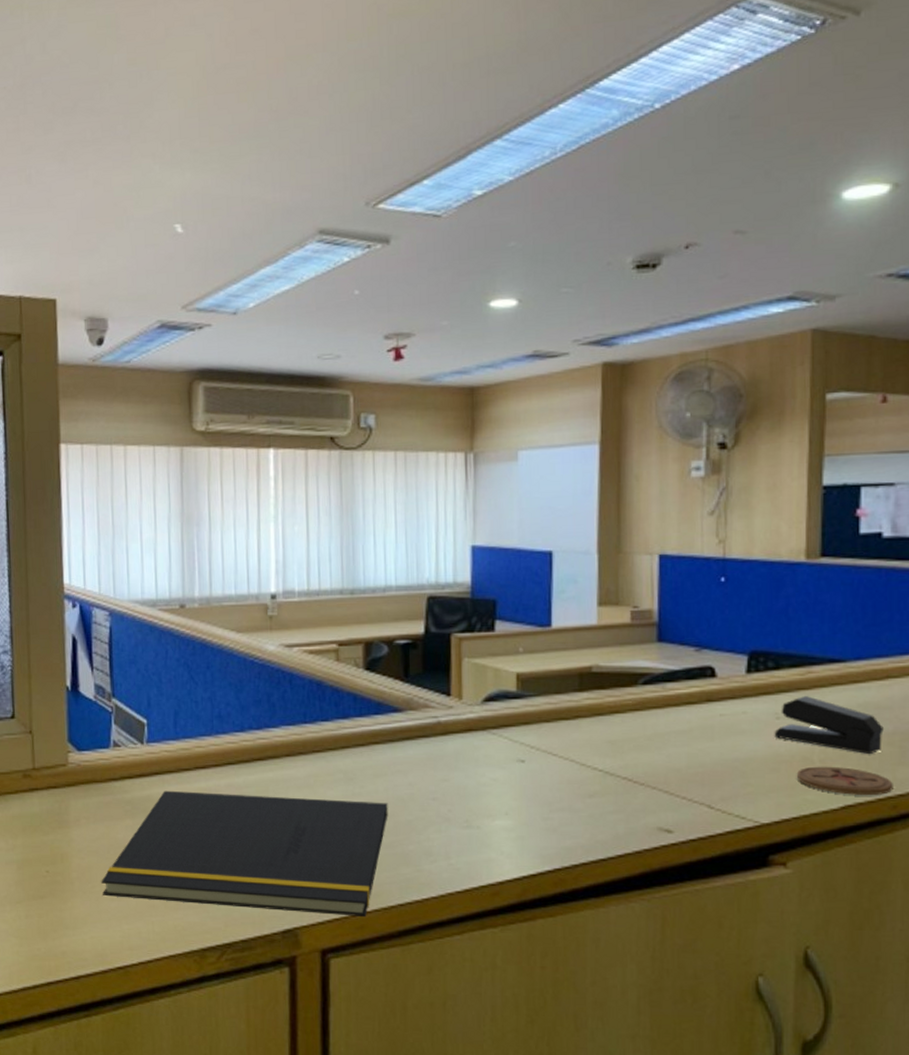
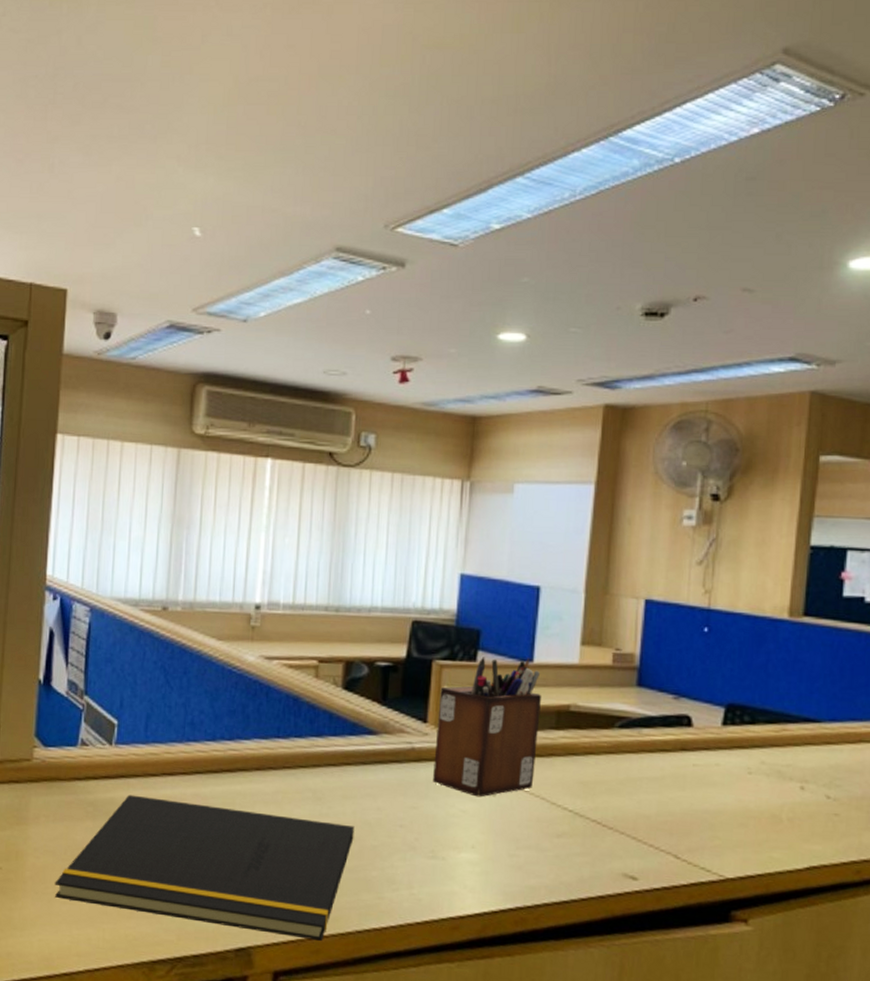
desk organizer: none [460,623,563,765] -> present [433,657,541,797]
stapler: present [774,696,884,755] -> none [745,753,853,818]
coaster: present [796,766,893,796] -> none [764,824,858,859]

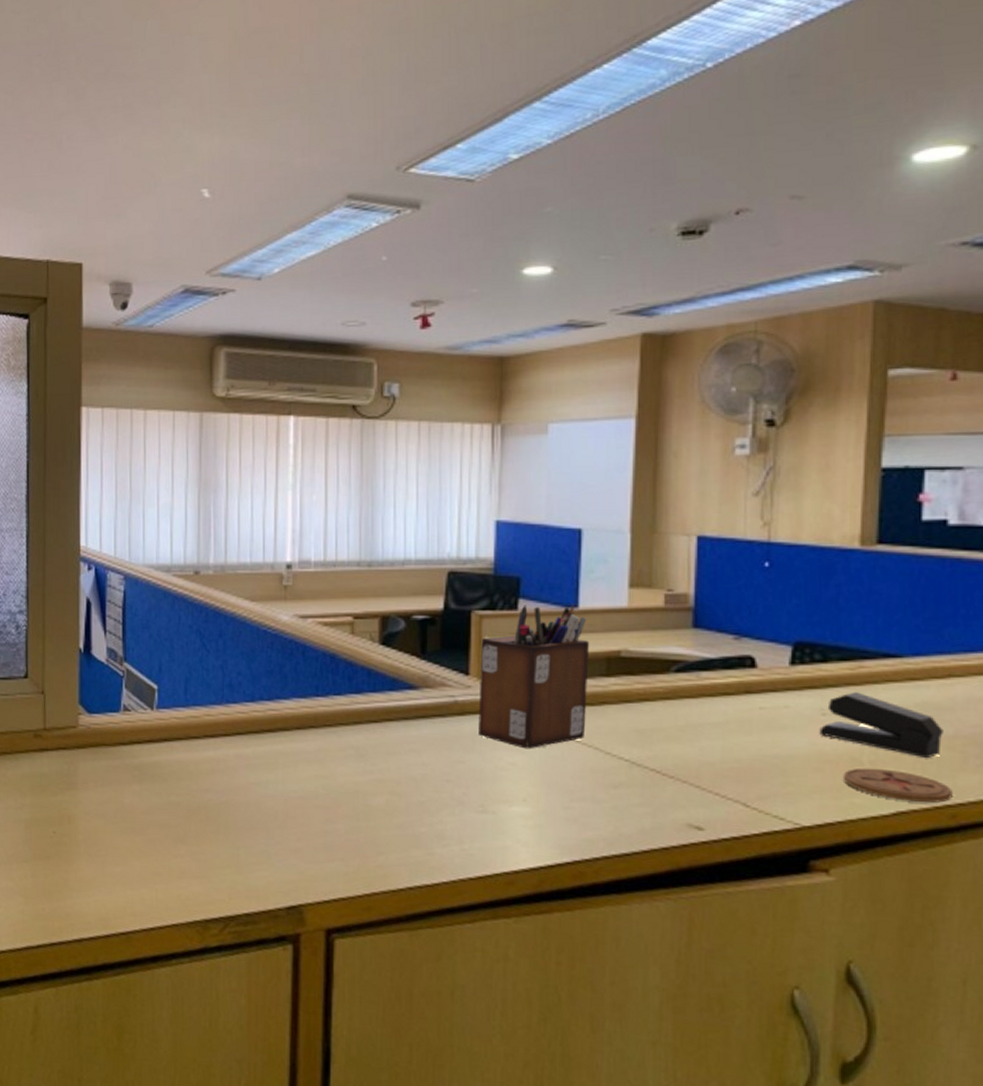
notepad: present [55,794,355,942] -> none [107,757,400,899]
stapler: none [745,753,853,818] -> present [819,692,943,759]
coaster: none [764,824,858,859] -> present [843,768,953,803]

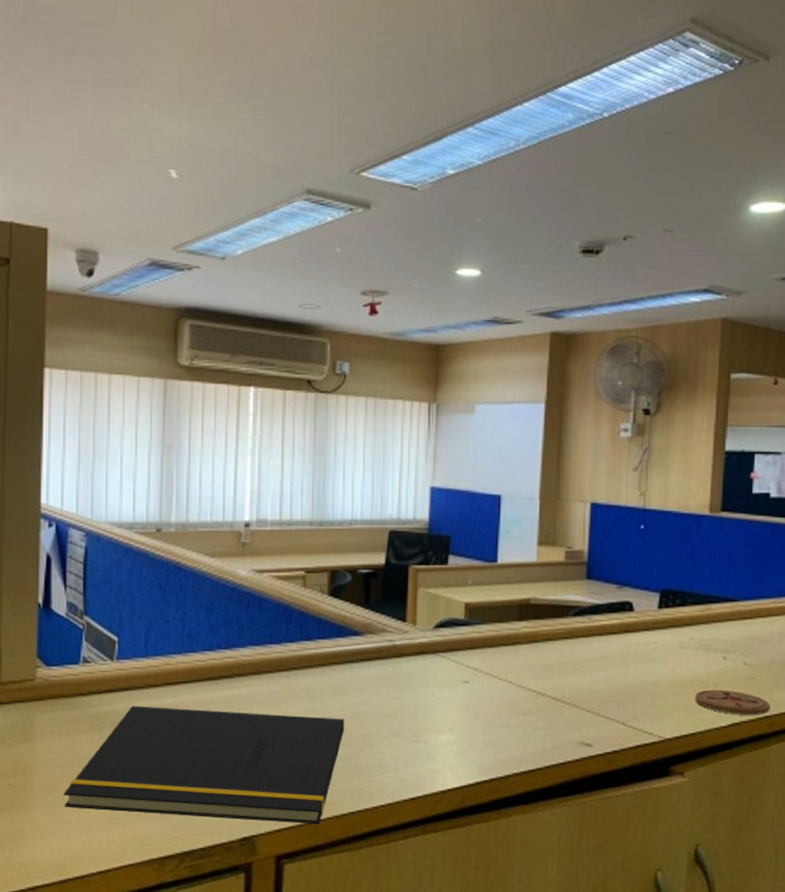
notepad: none [107,757,400,899] -> present [64,705,345,825]
desk organizer: present [479,604,589,749] -> none [413,559,505,685]
stapler: present [819,692,943,759] -> none [678,629,765,681]

